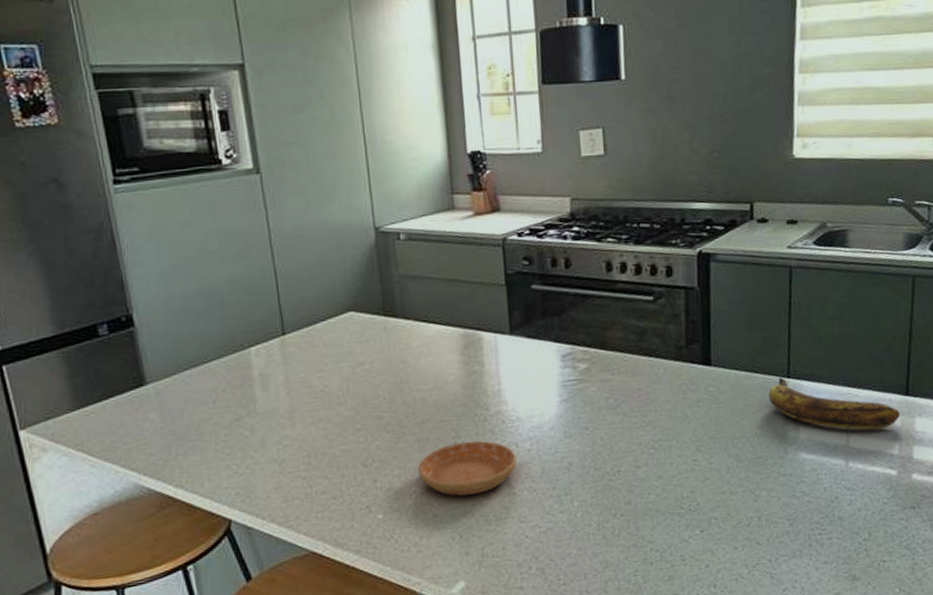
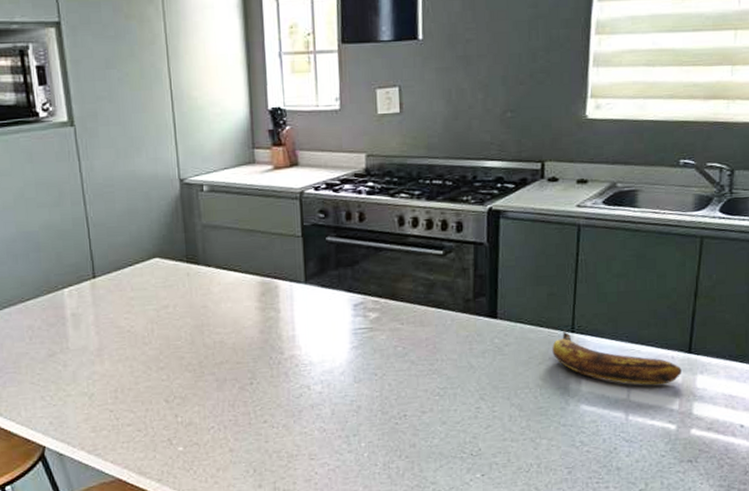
saucer: present [418,440,517,496] -> none [216,382,308,433]

